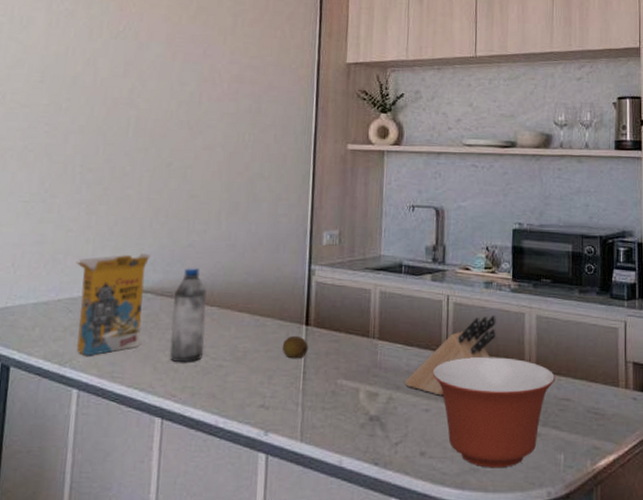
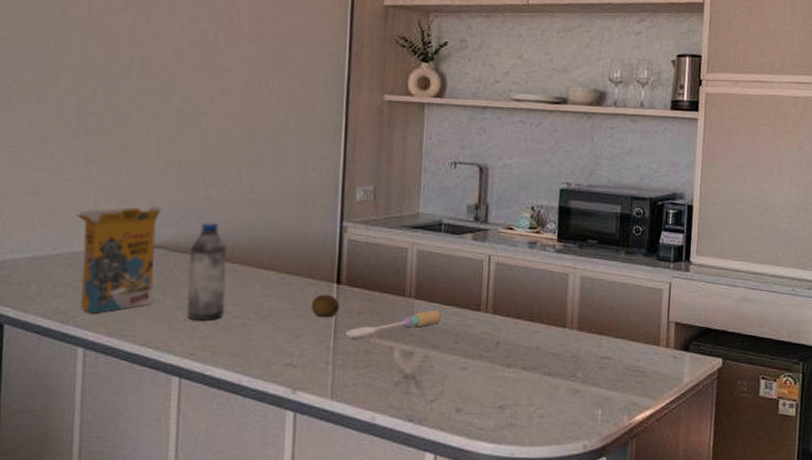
spoon: none [314,349,404,380] -> present [345,309,442,339]
knife block: present [404,314,497,396] -> none [441,274,539,354]
mixing bowl: present [432,356,556,468] -> none [471,316,597,424]

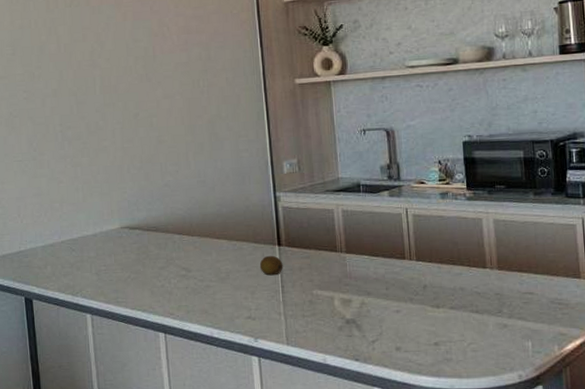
cereal box: present [76,206,162,314] -> none [71,195,136,286]
water bottle: present [186,221,228,321] -> none [158,203,191,286]
spoon: present [345,309,442,339] -> none [291,260,372,292]

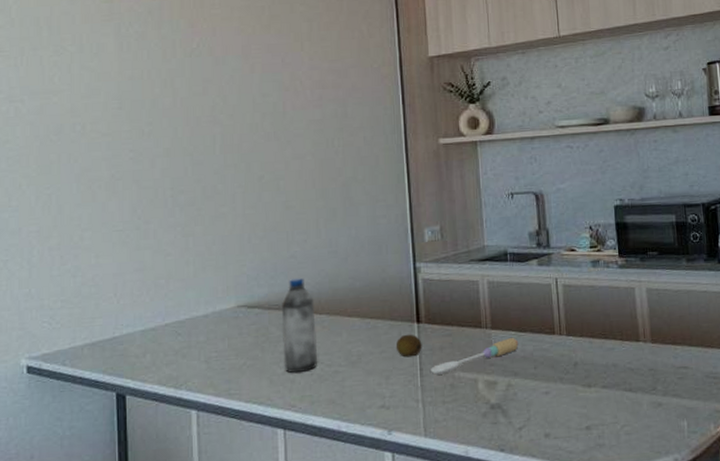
water bottle: none [158,203,191,286] -> present [281,277,318,373]
spoon: none [291,260,372,292] -> present [431,337,519,375]

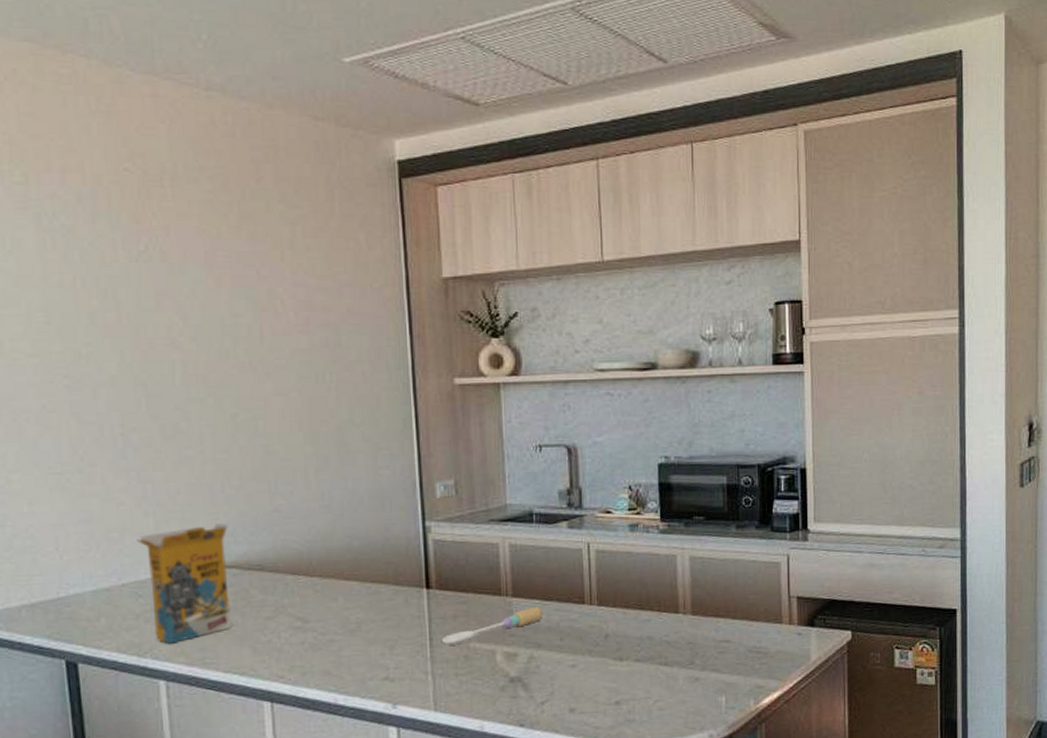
cereal box: none [179,269,253,377] -> present [136,523,231,644]
water bottle: present [281,277,318,373] -> none [263,534,309,642]
fruit: present [395,334,422,357] -> none [401,600,432,626]

